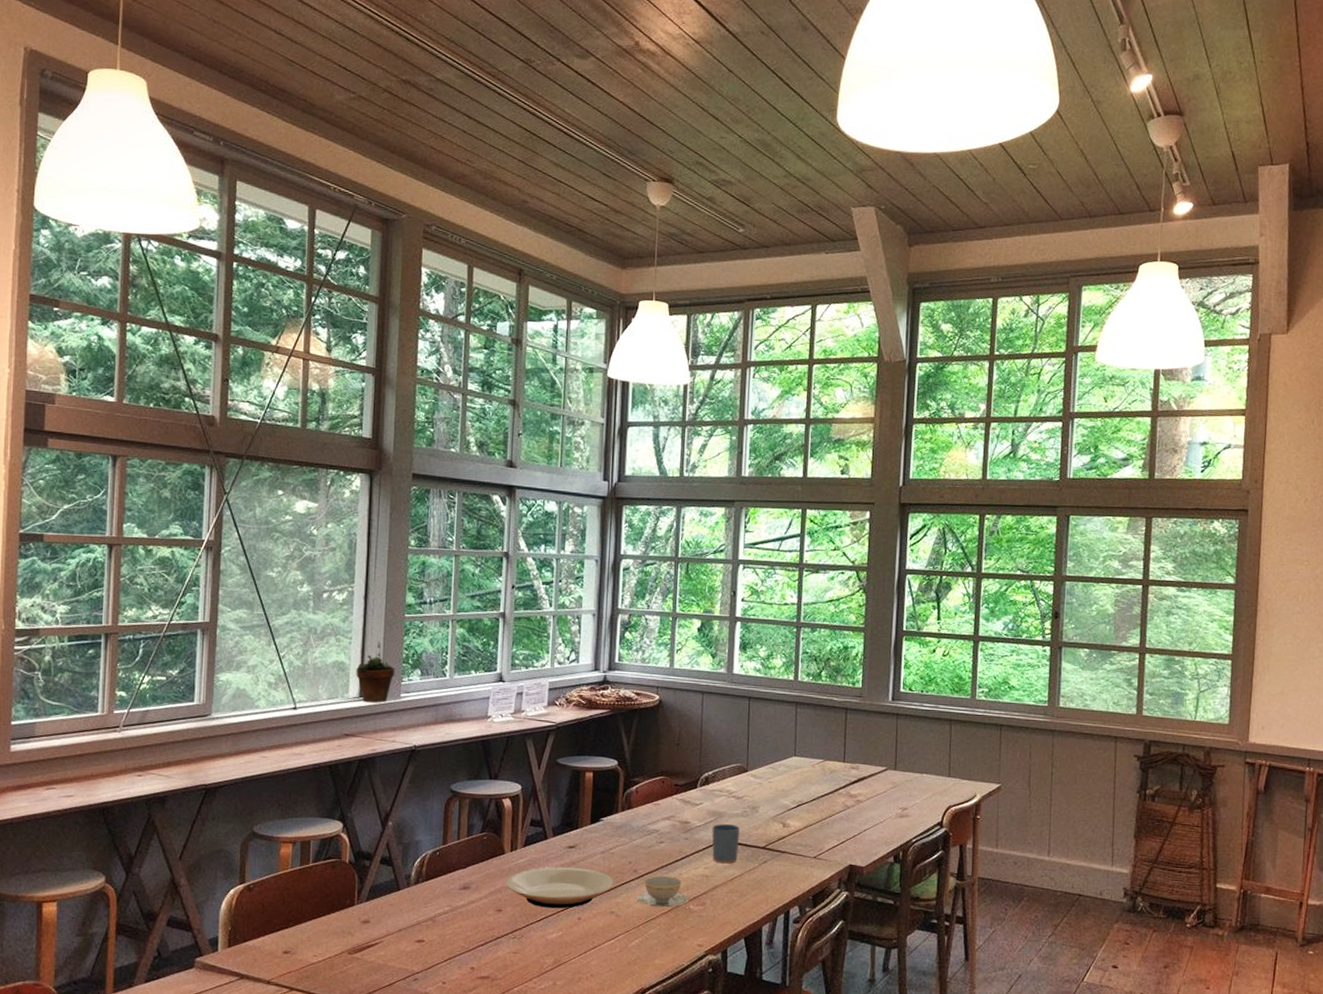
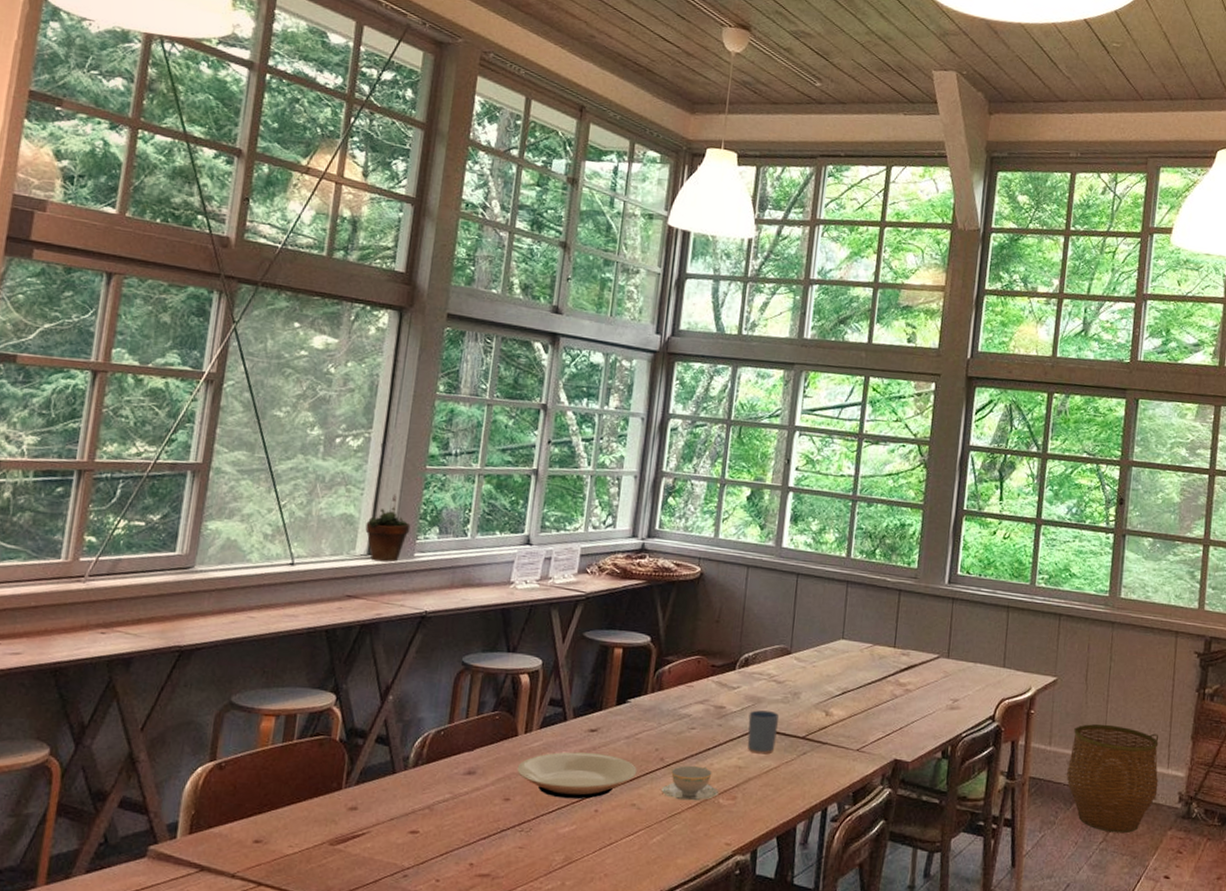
basket: none [1013,826,1104,927] -> present [1066,724,1159,833]

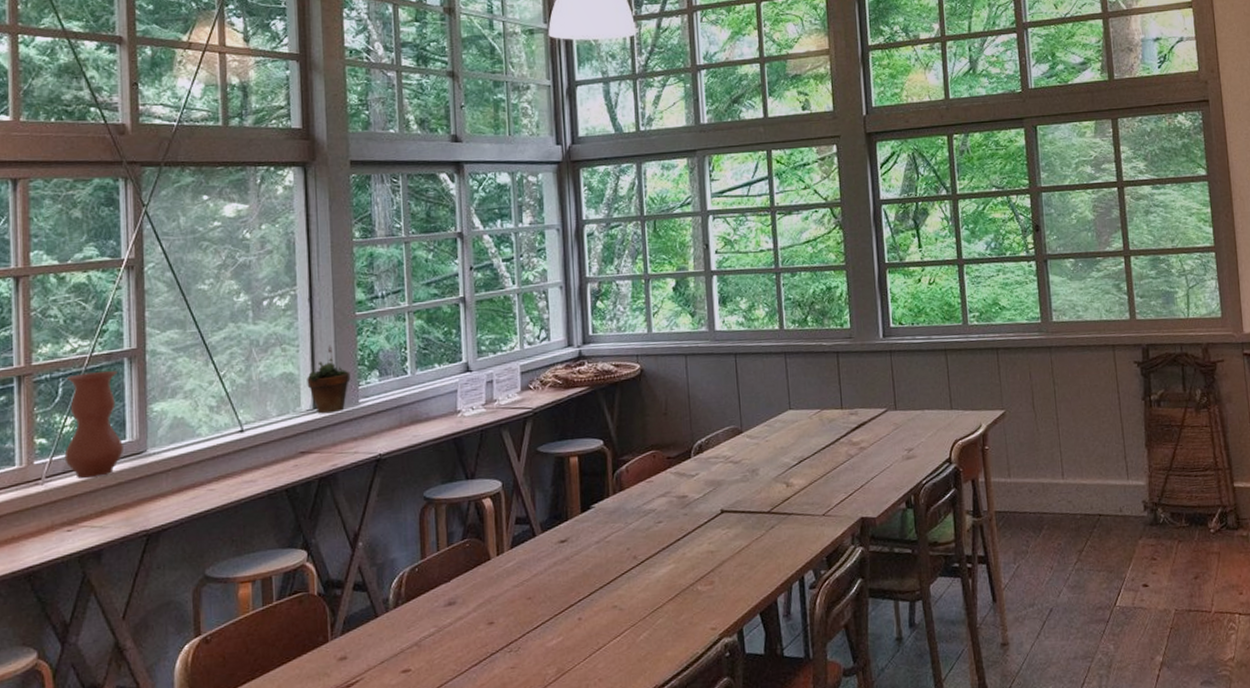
vase: none [110,478,179,584] -> present [64,371,123,478]
plate: present [517,752,637,799] -> none [495,562,613,613]
teacup: present [661,765,720,801] -> none [639,557,697,594]
mug: present [747,710,780,754] -> none [712,492,743,536]
basket: present [1066,724,1159,833] -> none [1030,447,1122,552]

